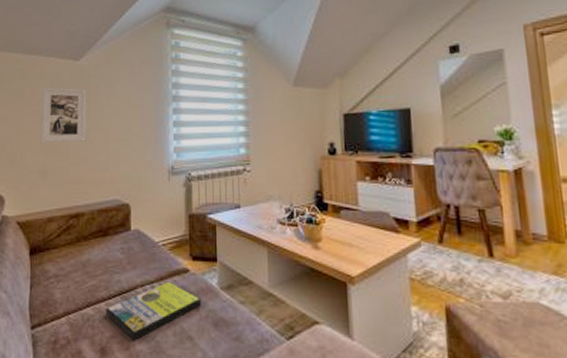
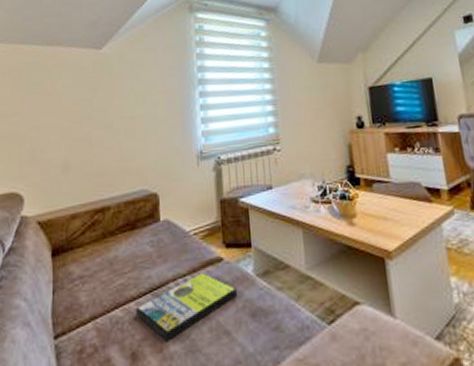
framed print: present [41,86,86,143] -> none [62,77,110,136]

